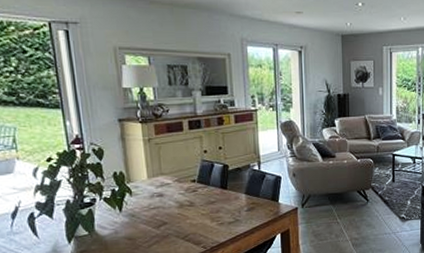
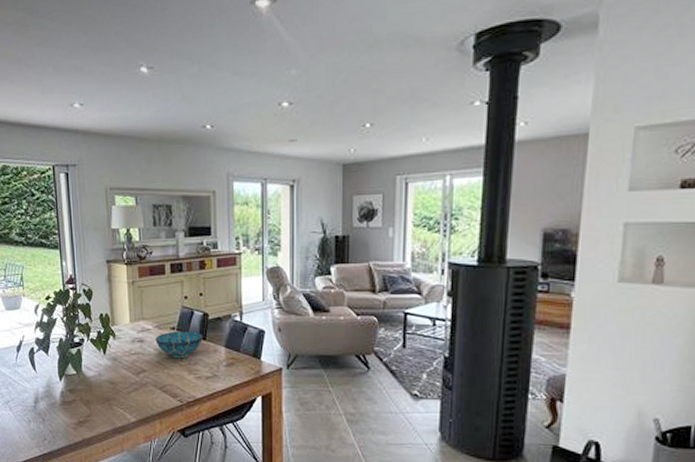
decorative bowl: none [176,182,224,209] -> present [156,331,203,359]

